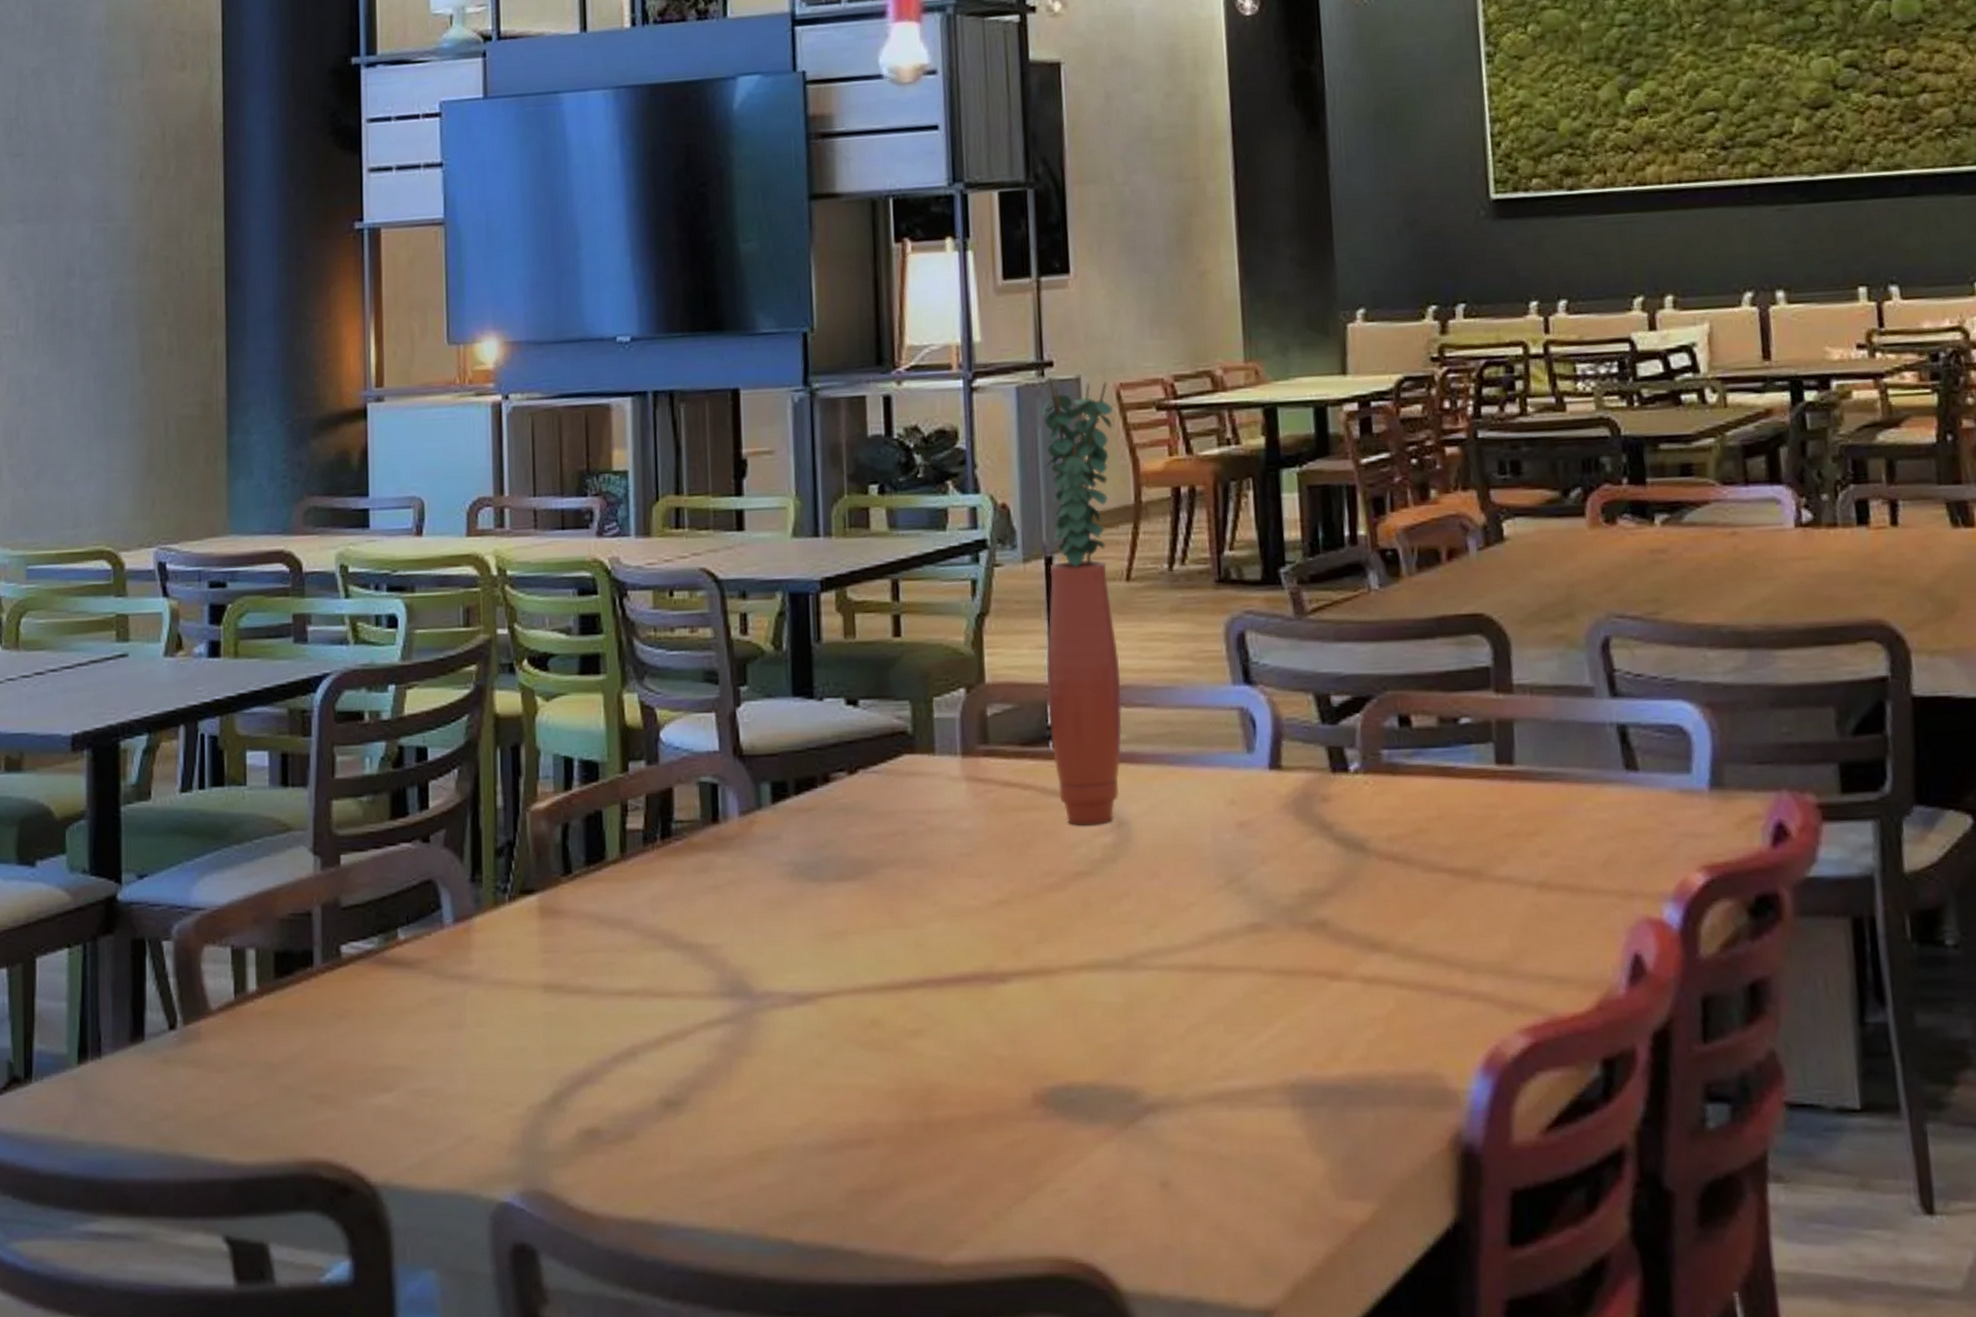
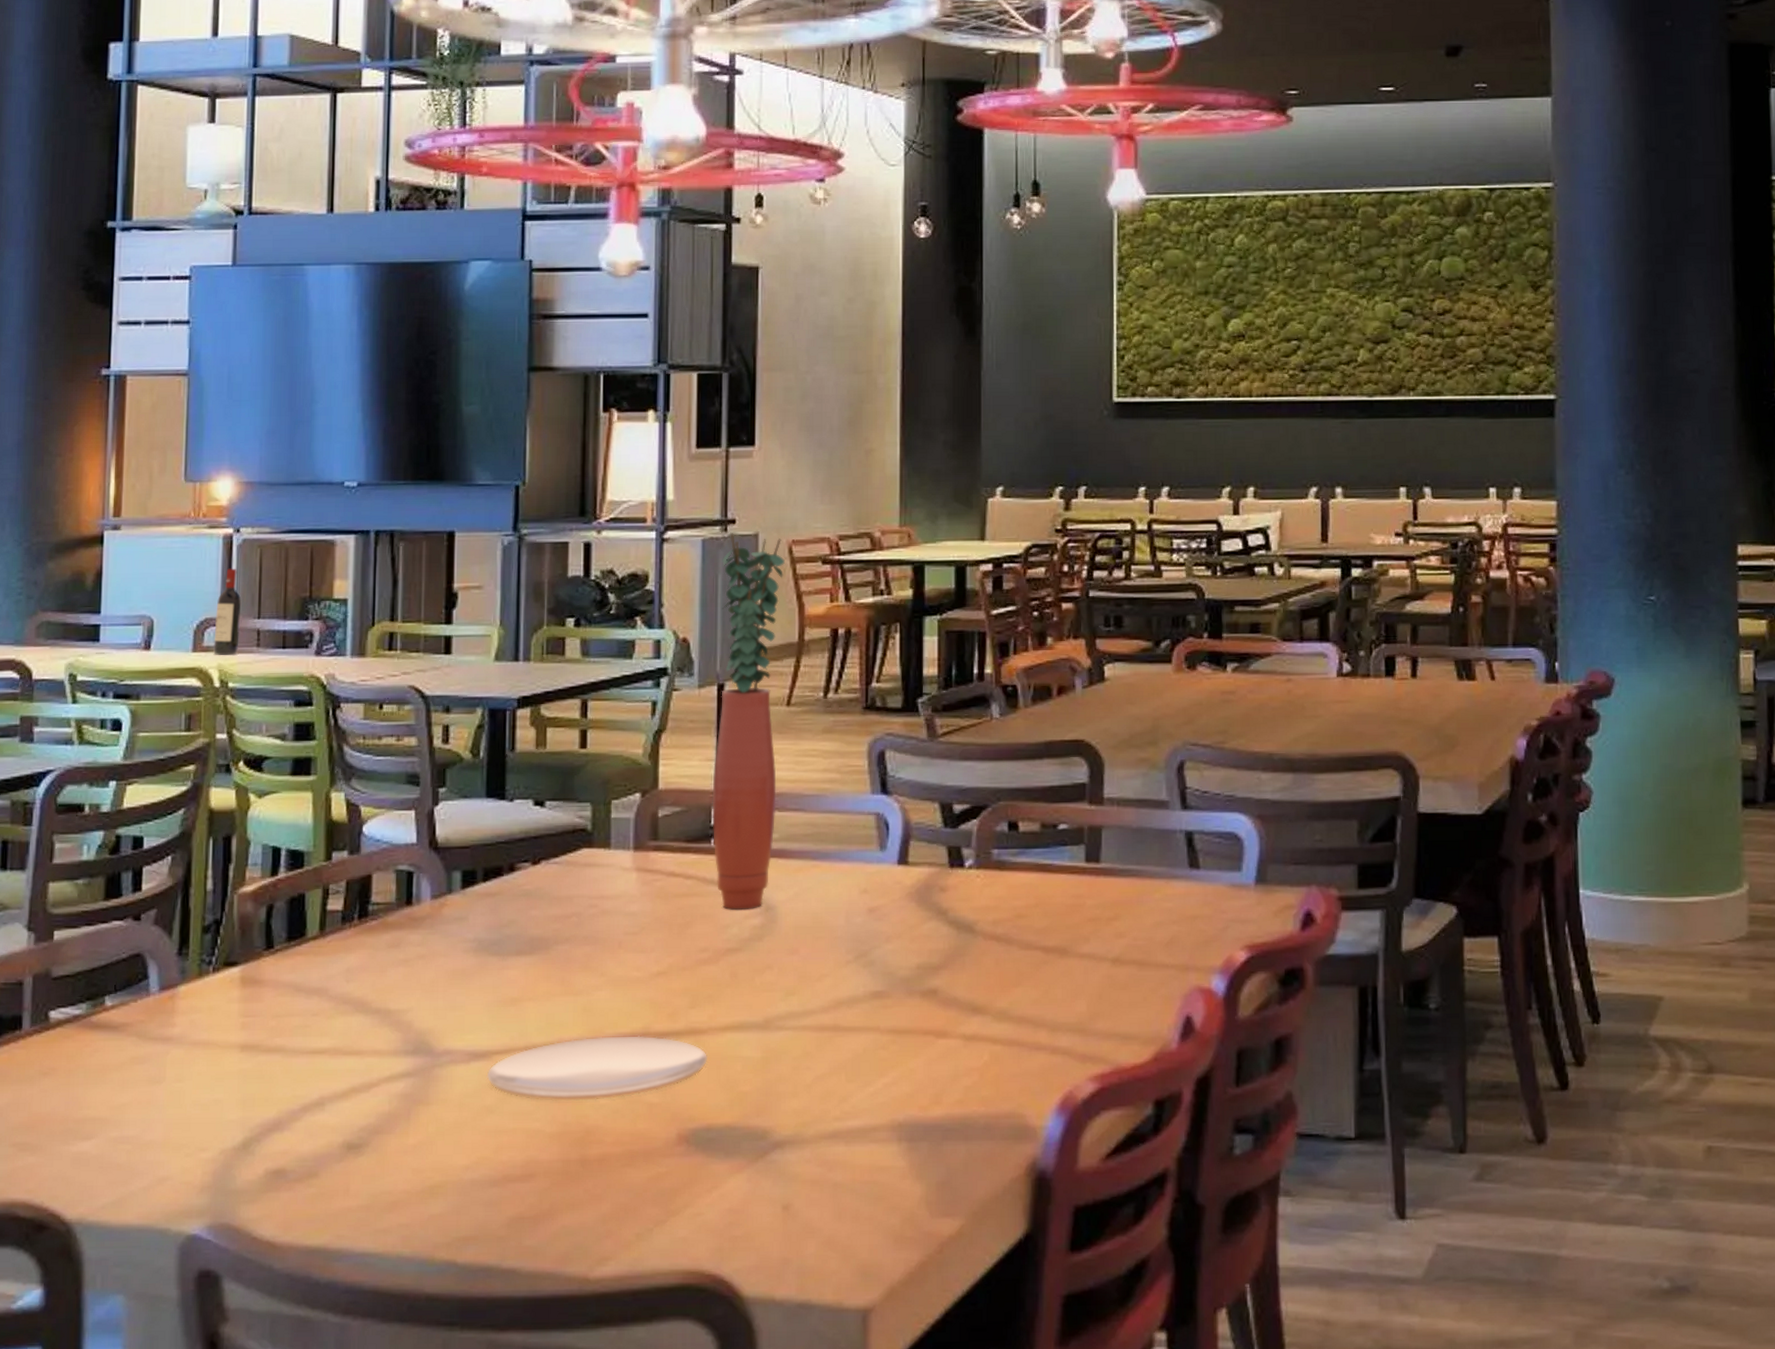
wine bottle: none [488,440,516,539] -> present [213,568,242,655]
plate: none [812,976,1063,1053] -> present [486,1036,708,1101]

